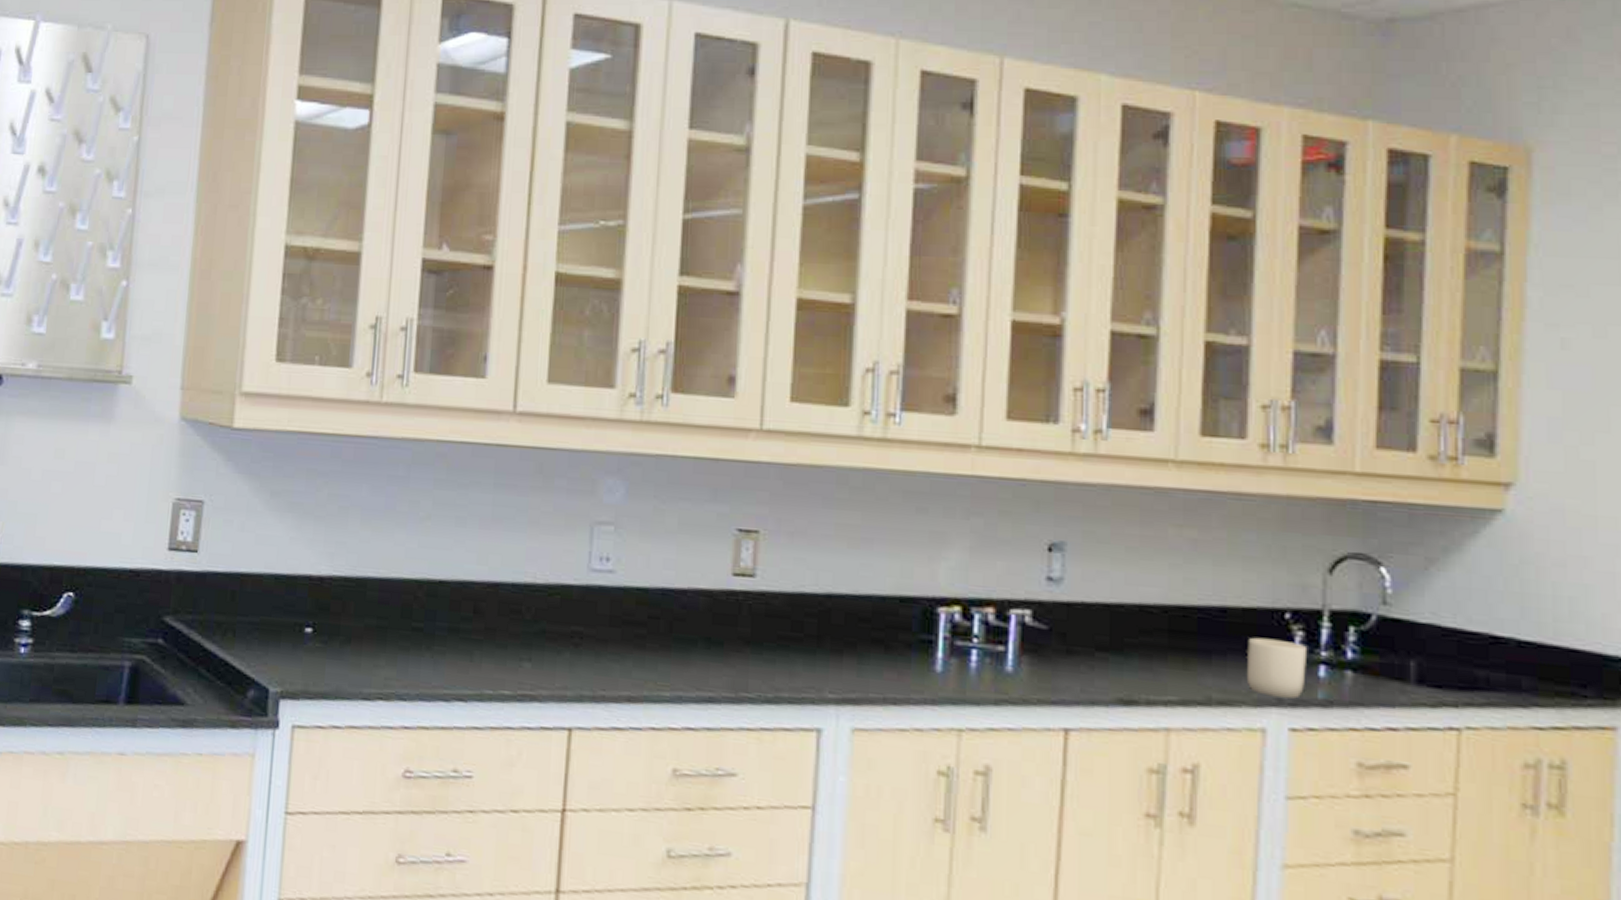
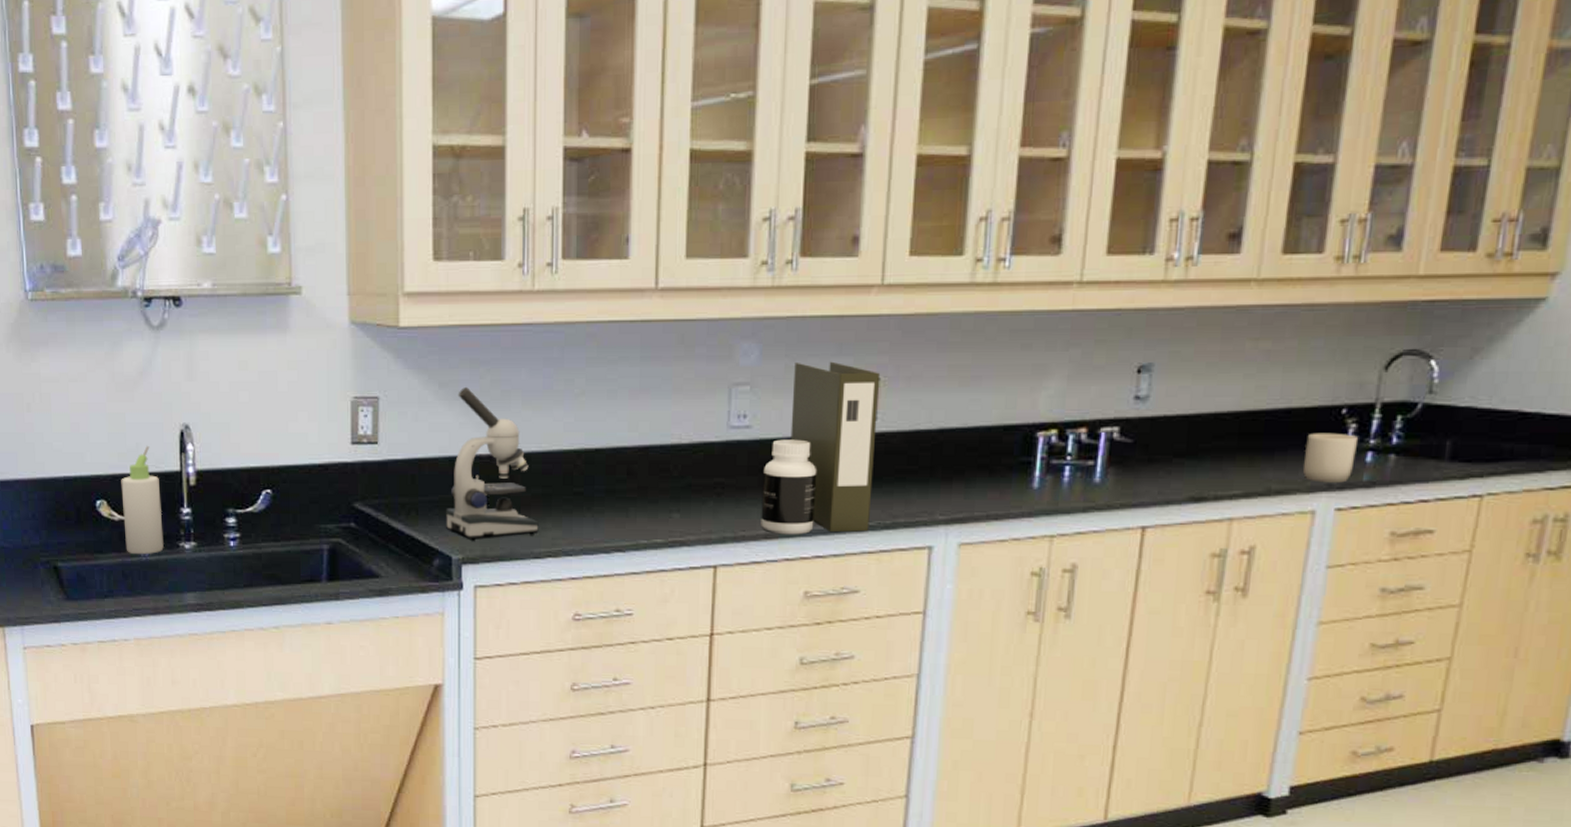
microscope: none [265,498,371,674] -> present [446,386,539,542]
medicine bottle: none [623,589,689,701] -> present [761,439,817,535]
binder: none [658,504,760,705] -> present [790,361,881,533]

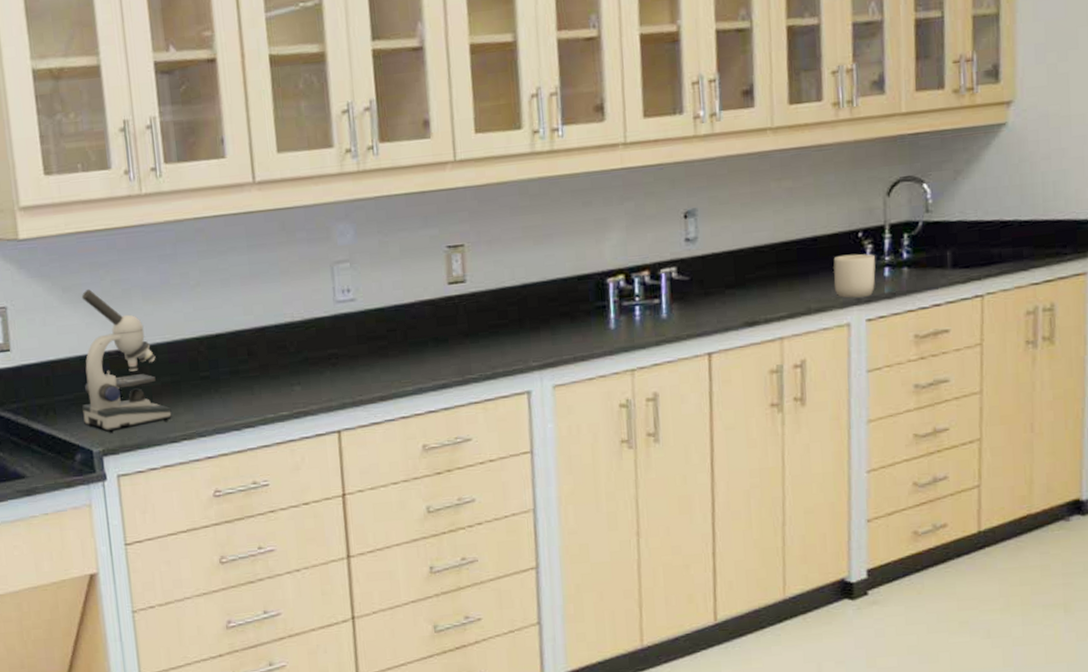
medicine bottle: present [761,439,817,535] -> none [371,306,423,396]
binder: present [790,361,881,533] -> none [387,233,473,389]

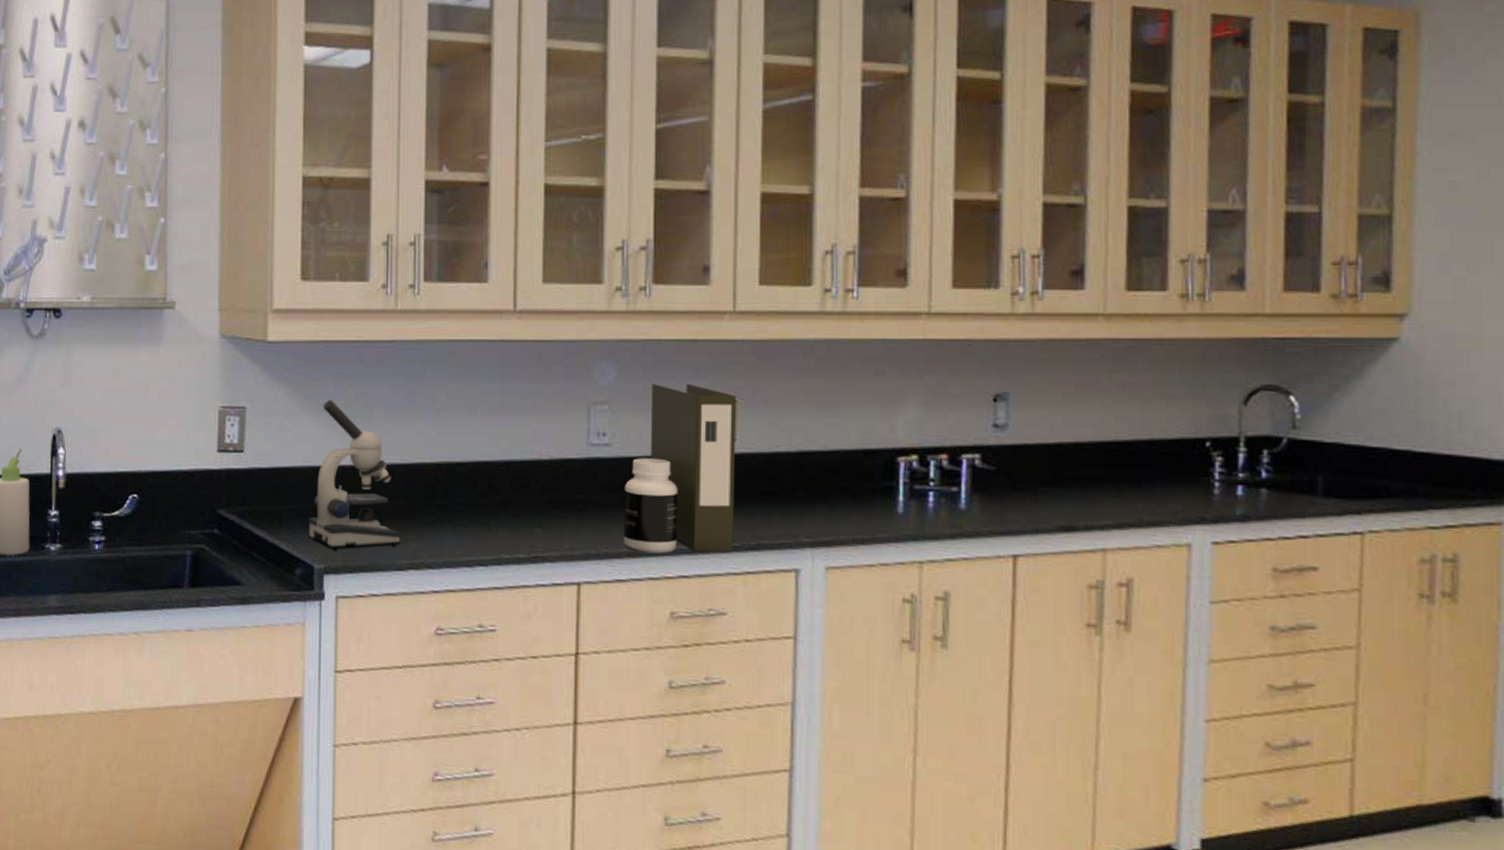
medicine bottle: none [371,306,423,396] -> present [623,458,679,554]
binder: none [387,233,473,389] -> present [650,383,737,553]
mug: present [833,254,876,299] -> none [1172,465,1227,516]

